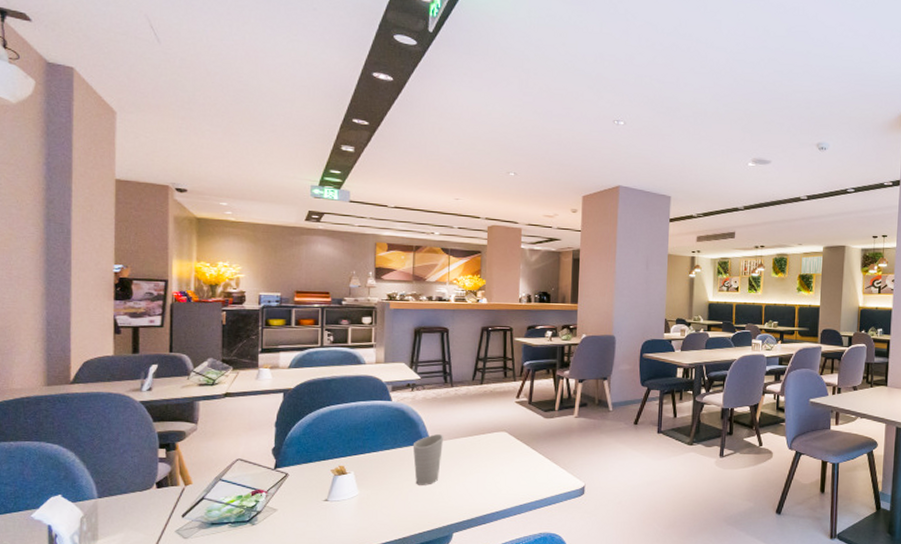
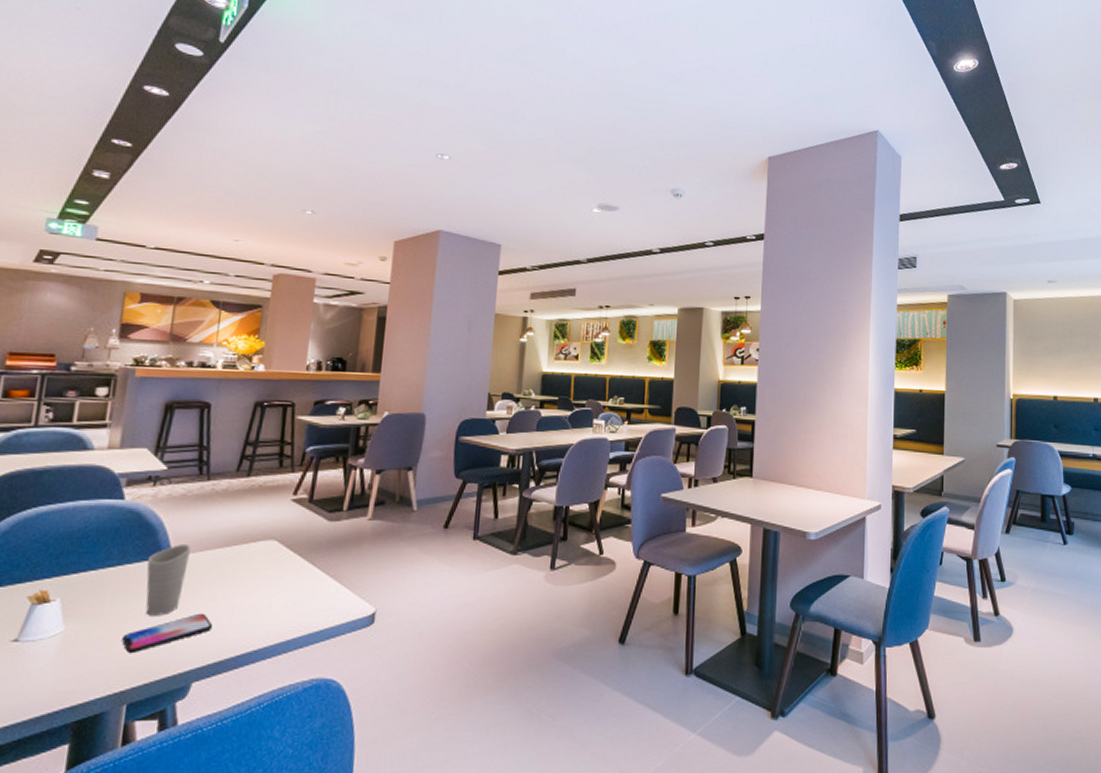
smartphone: none [401,484,464,512] -> present [122,613,212,654]

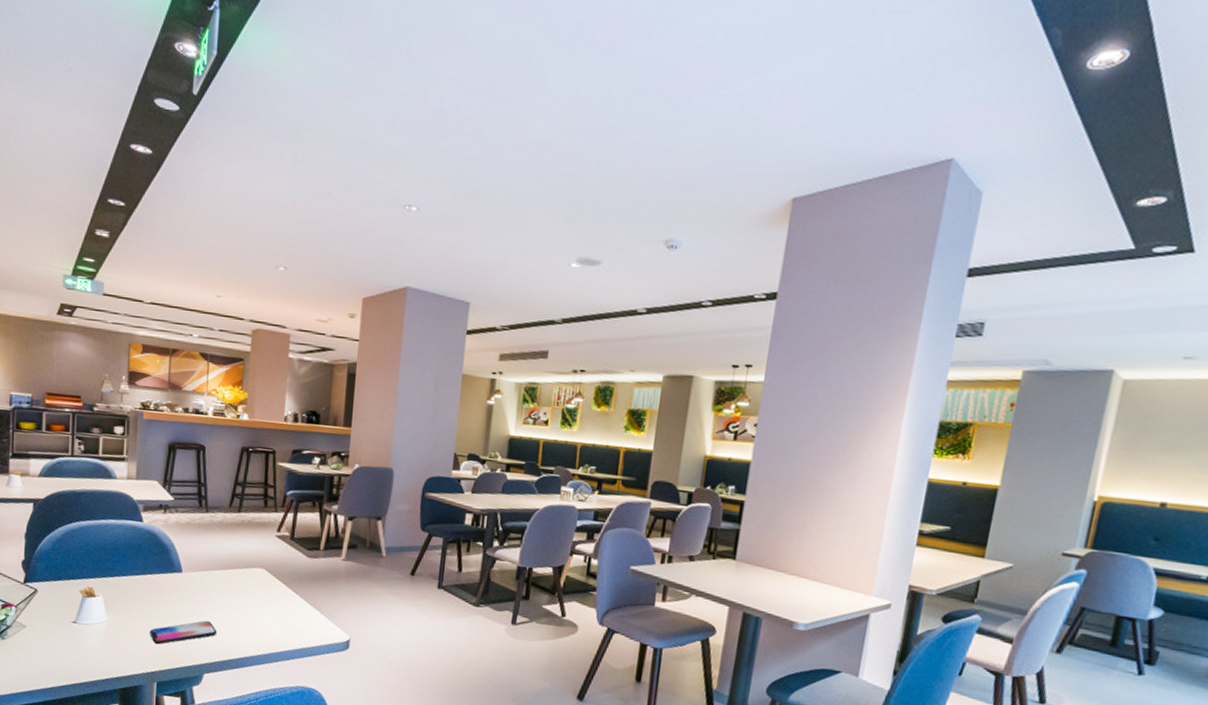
cup: present [145,545,191,616] -> none [163,563,196,619]

